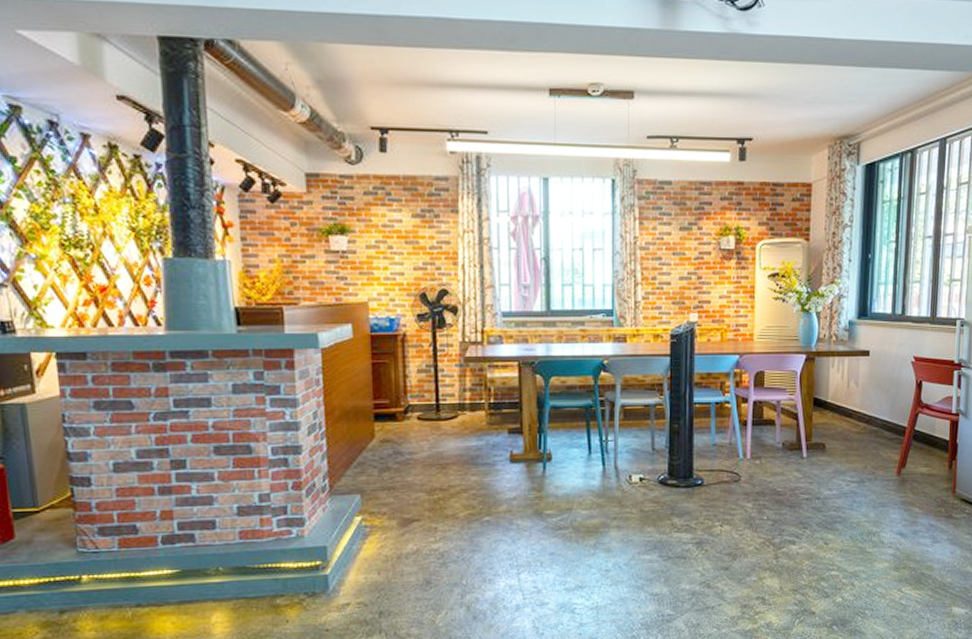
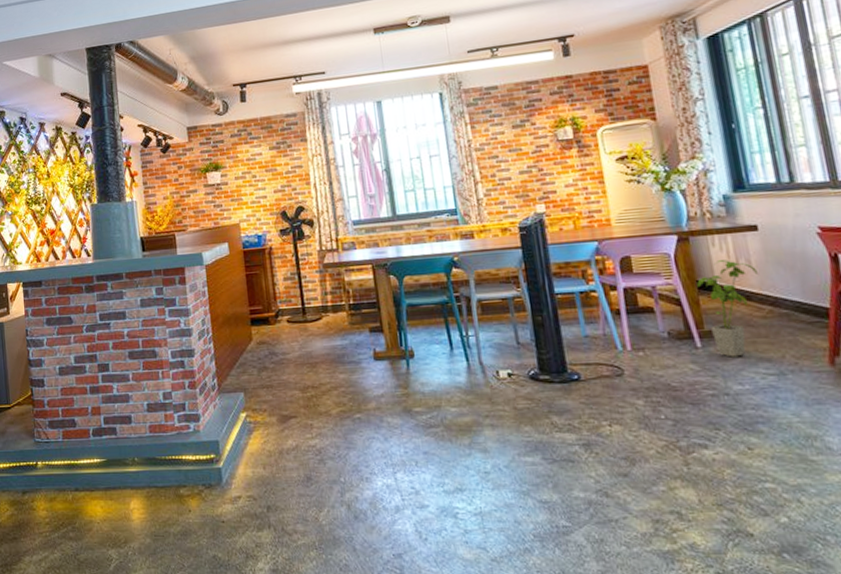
house plant: none [813,380,861,467] -> present [697,260,757,357]

